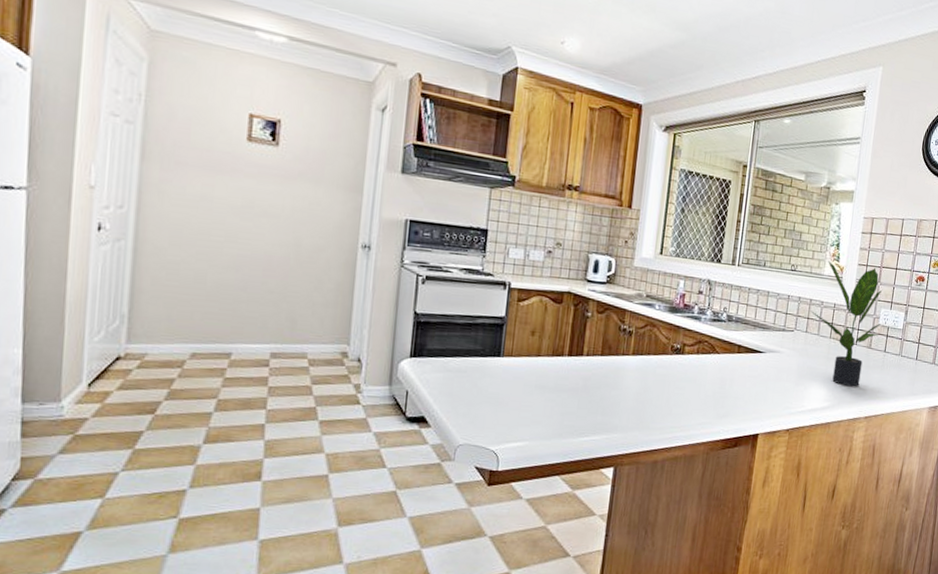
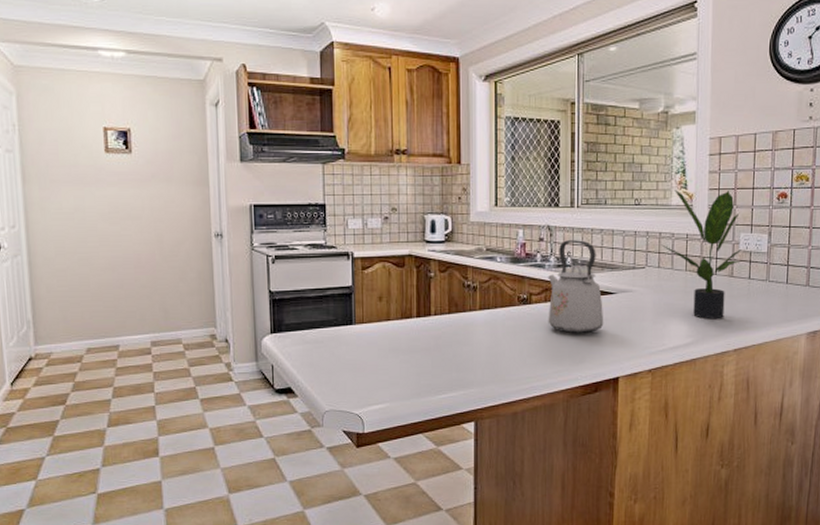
kettle: none [697,296,752,389] -> present [548,240,604,334]

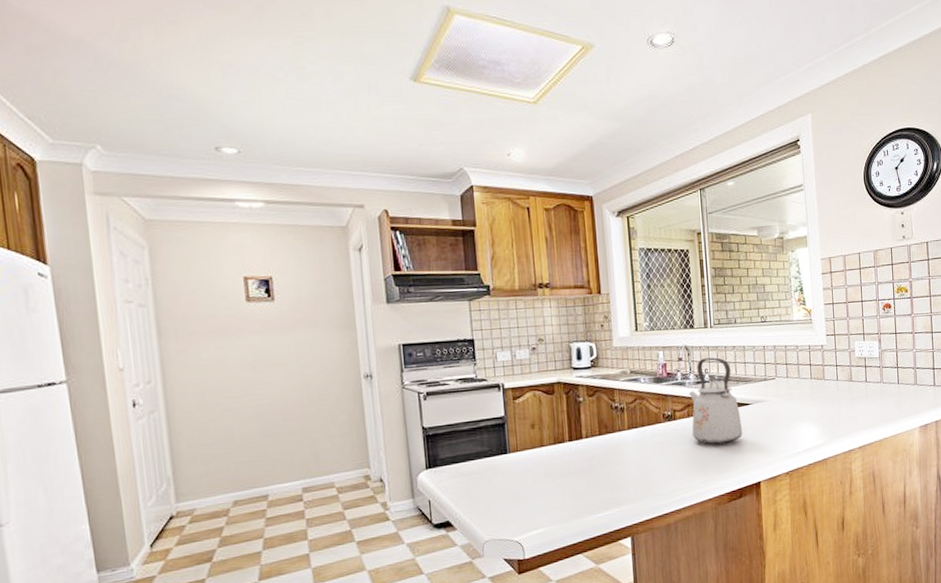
potted plant: present [661,190,741,320] -> none [787,303,857,421]

